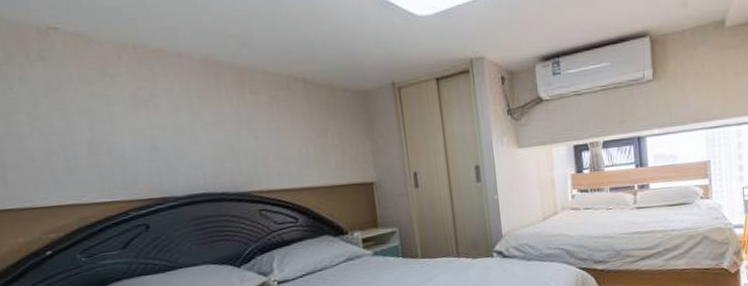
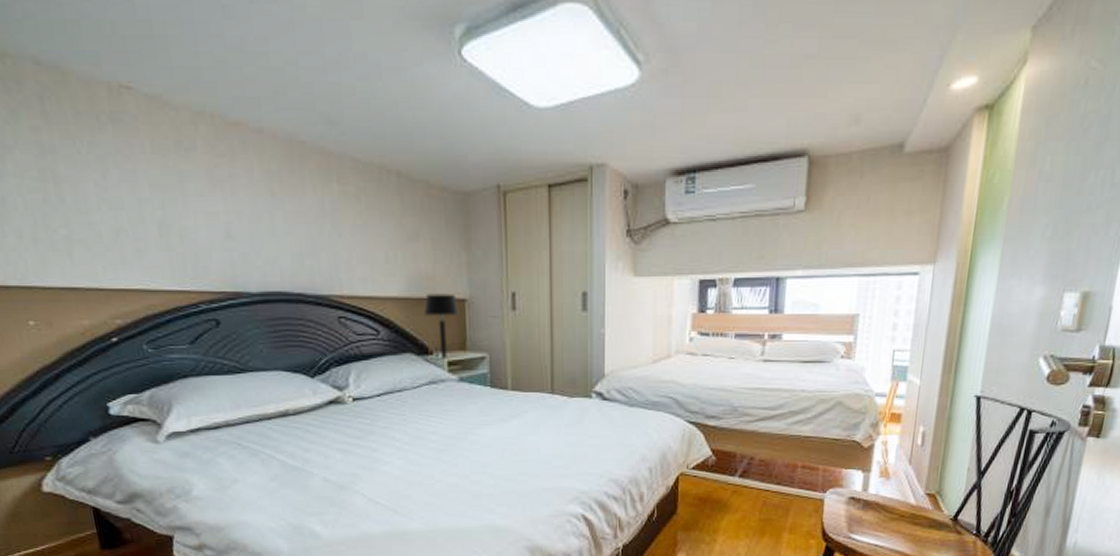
table lamp: none [337,179,369,238] -> present [424,294,459,360]

